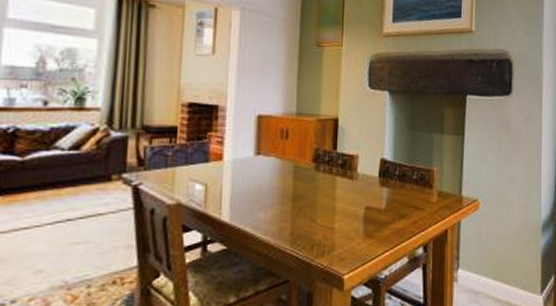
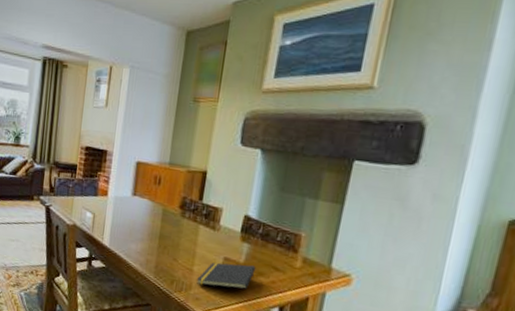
notepad: none [340,209,397,242] -> present [197,262,256,290]

